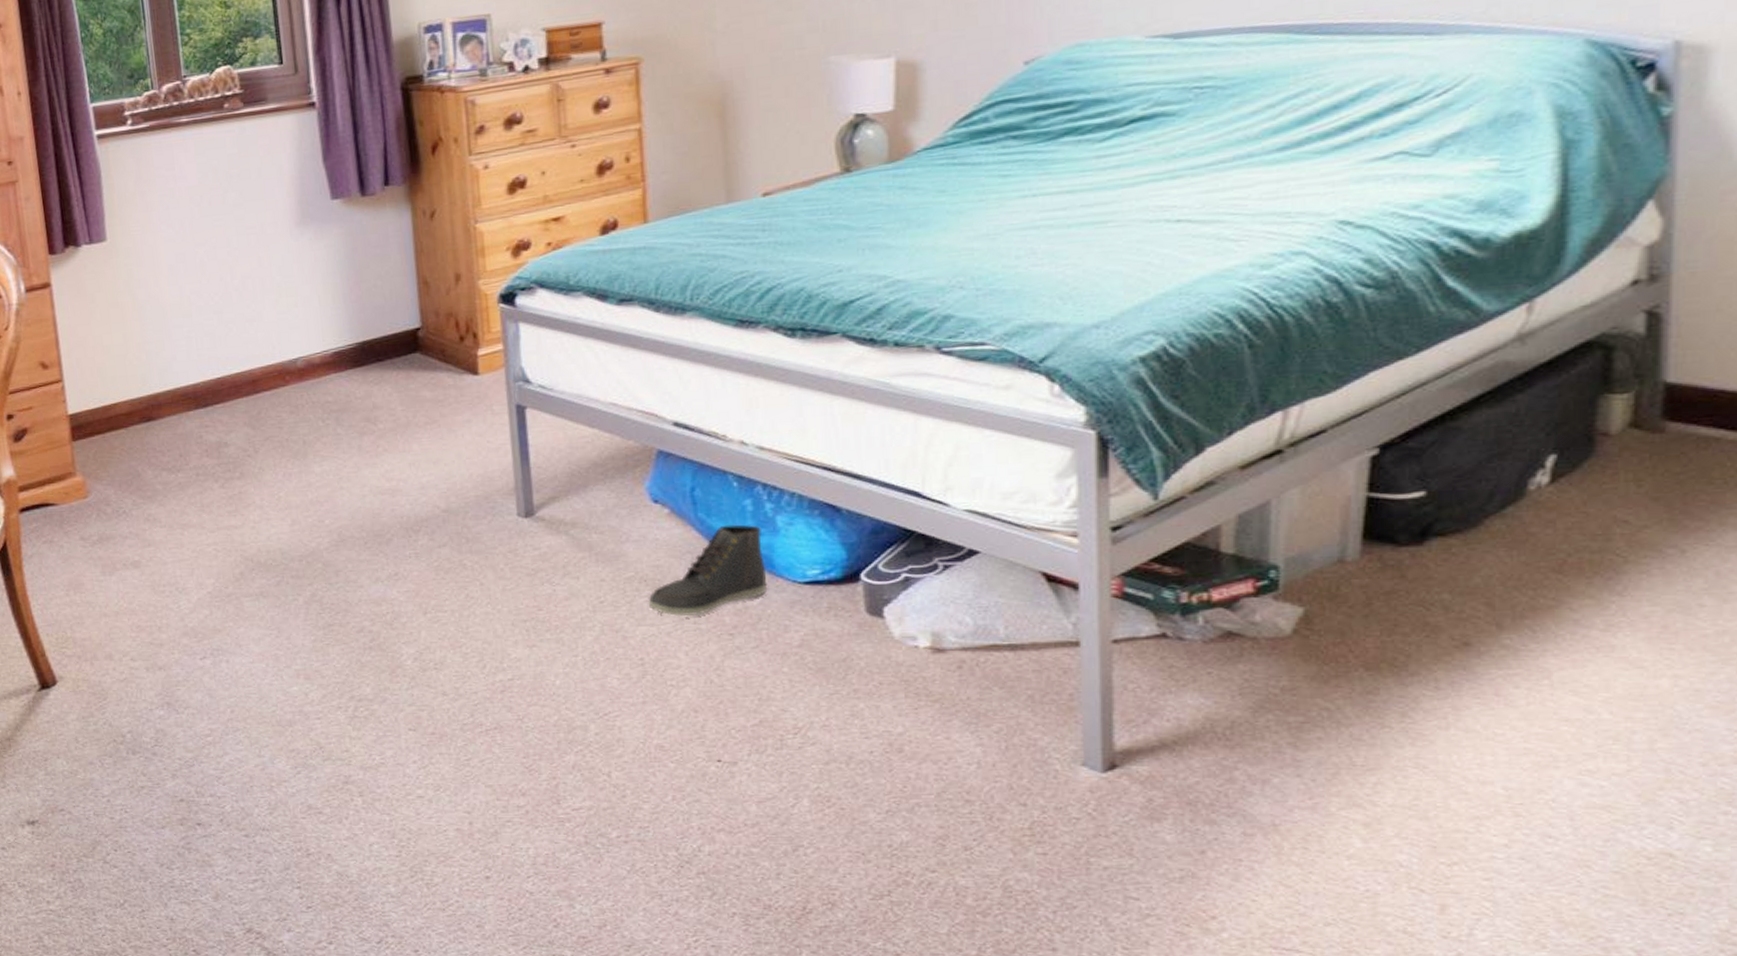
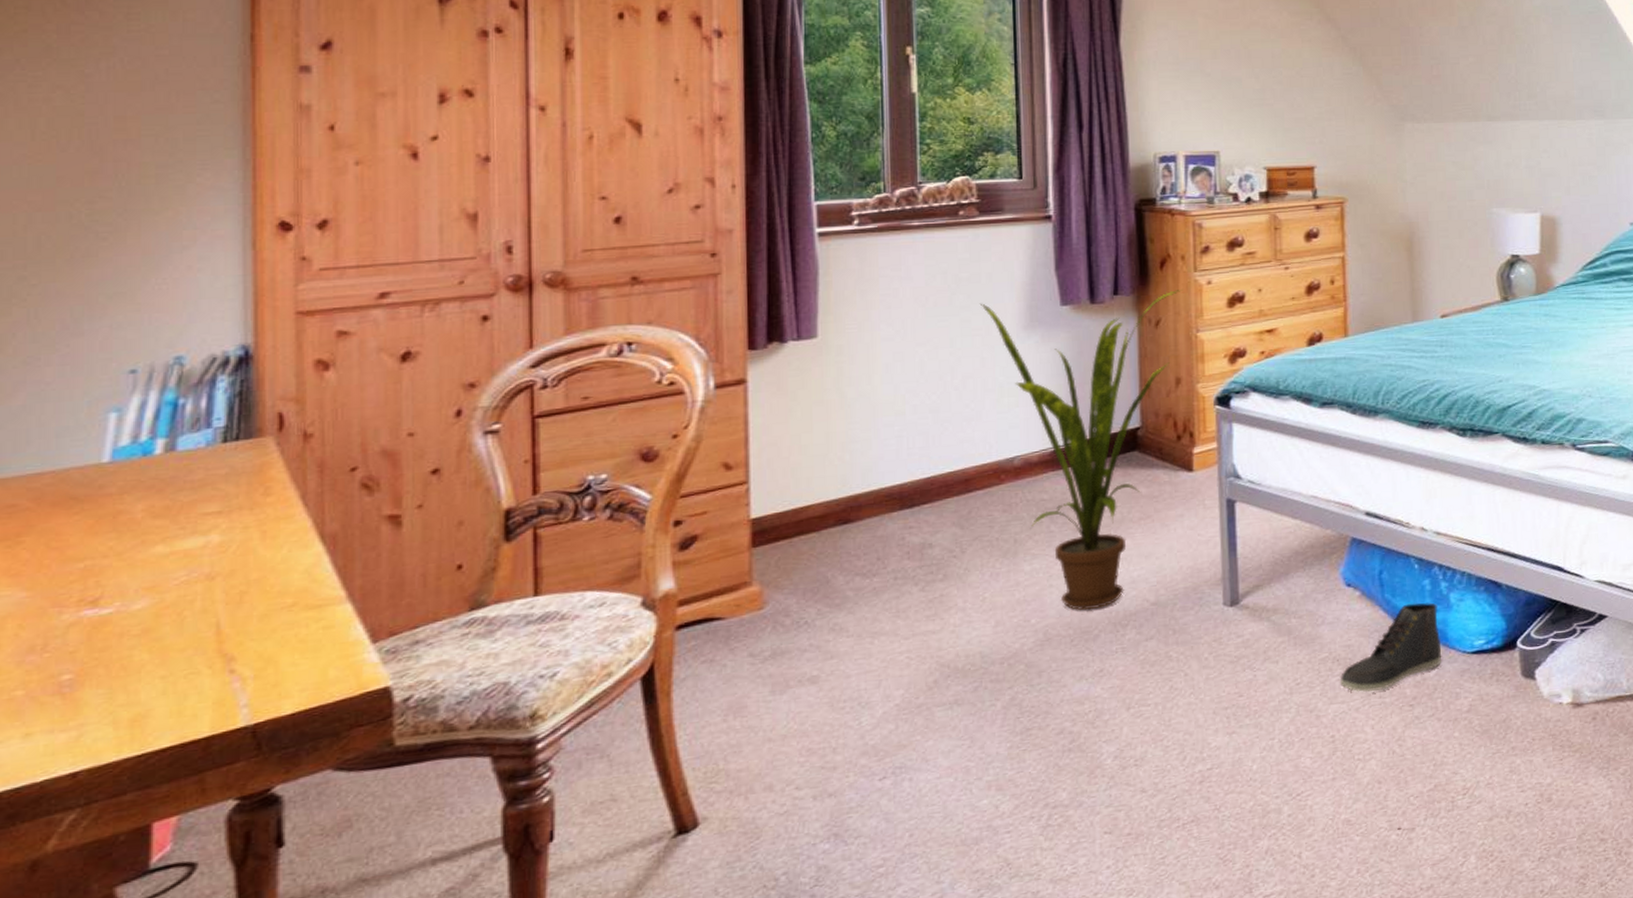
house plant: none [251,176,458,514] -> present [979,290,1183,611]

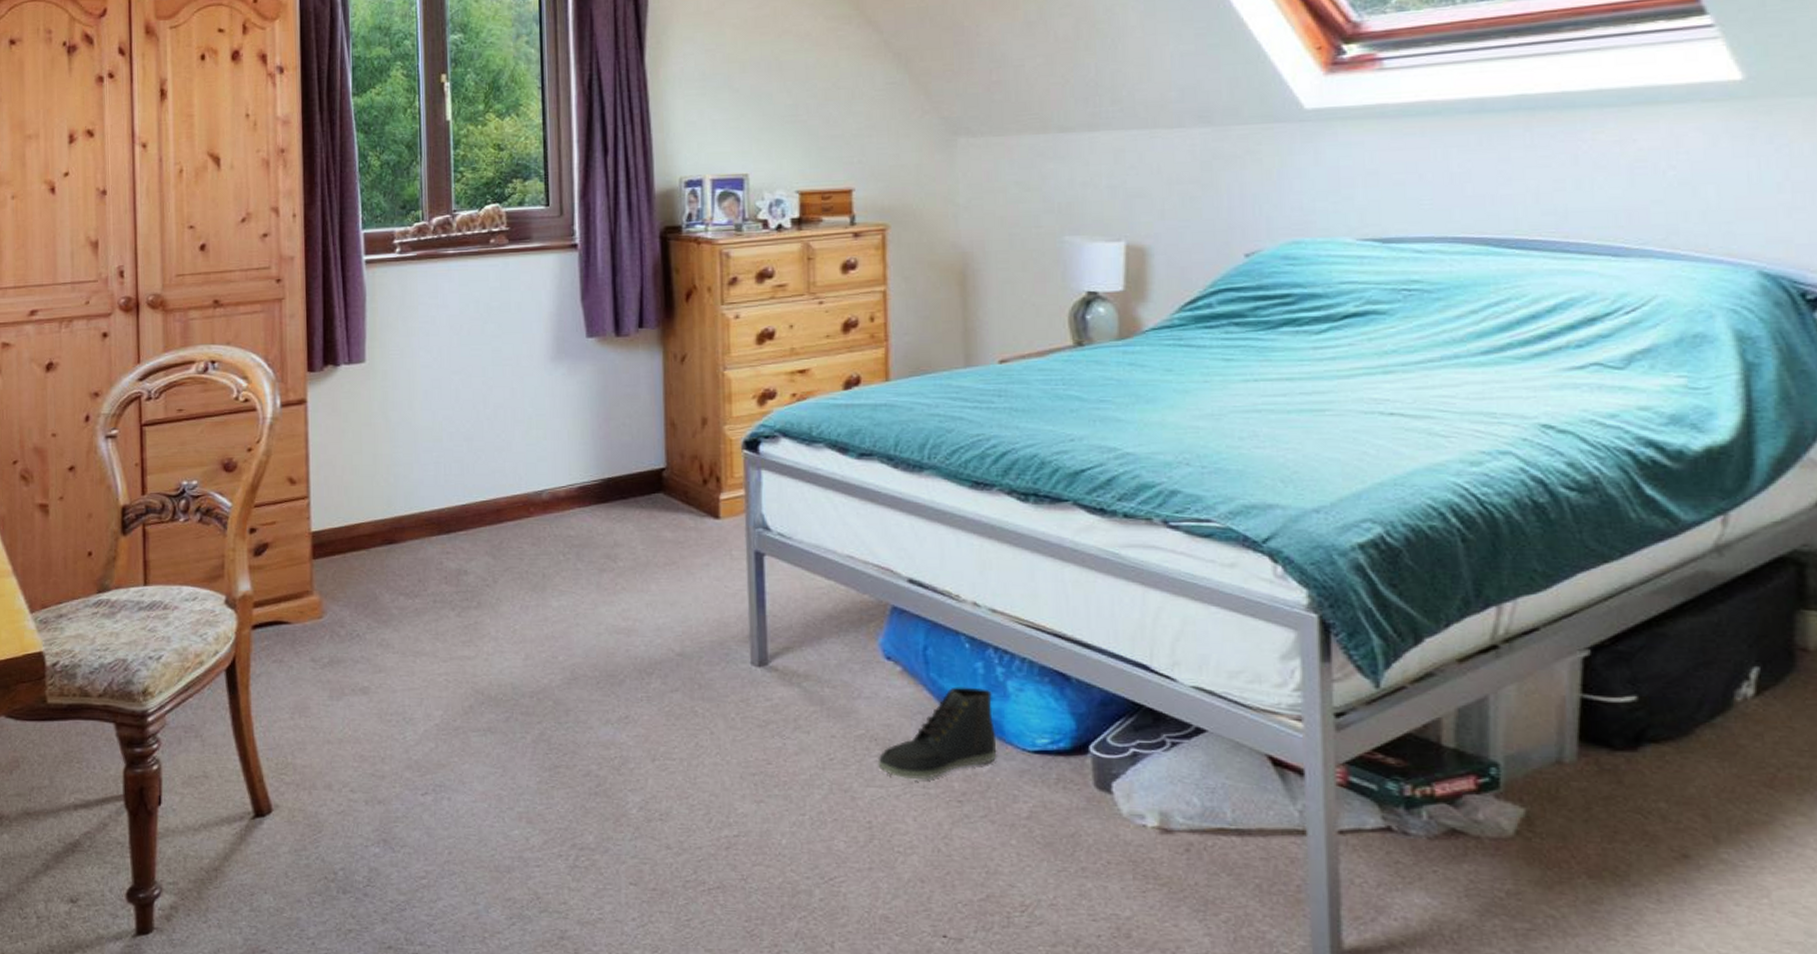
house plant: present [979,290,1183,611] -> none [509,324,709,653]

